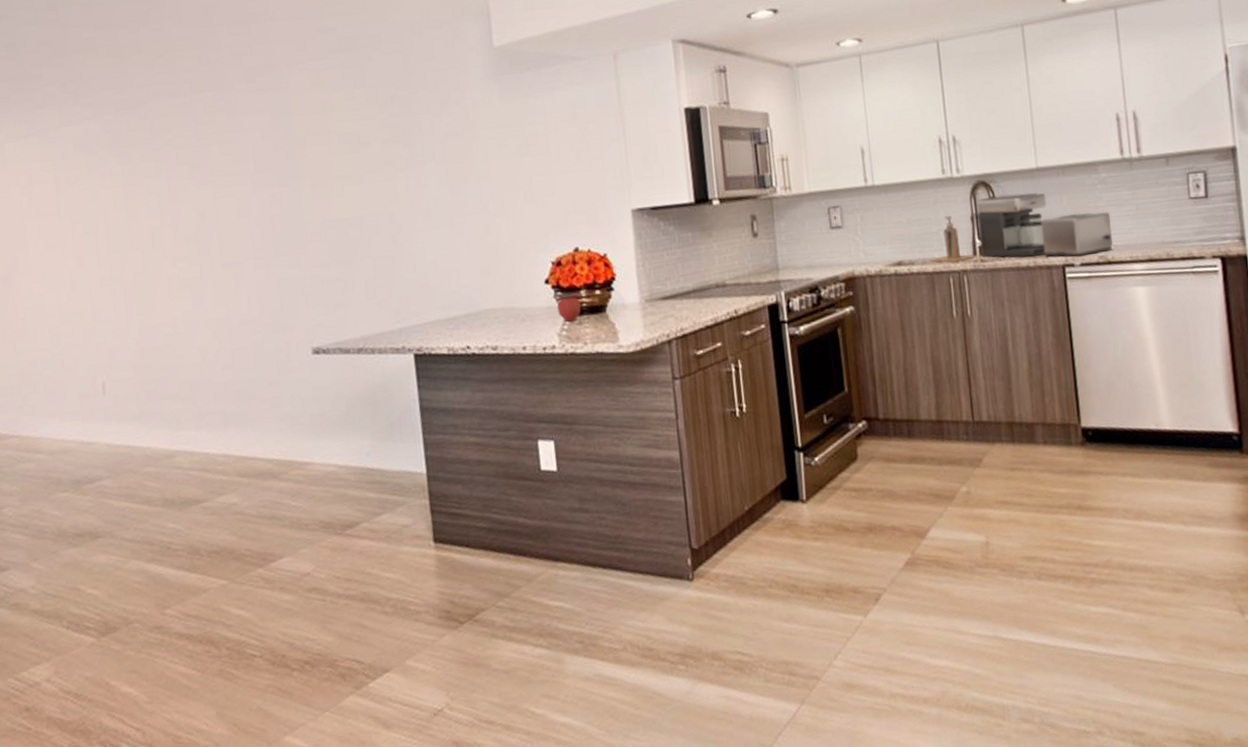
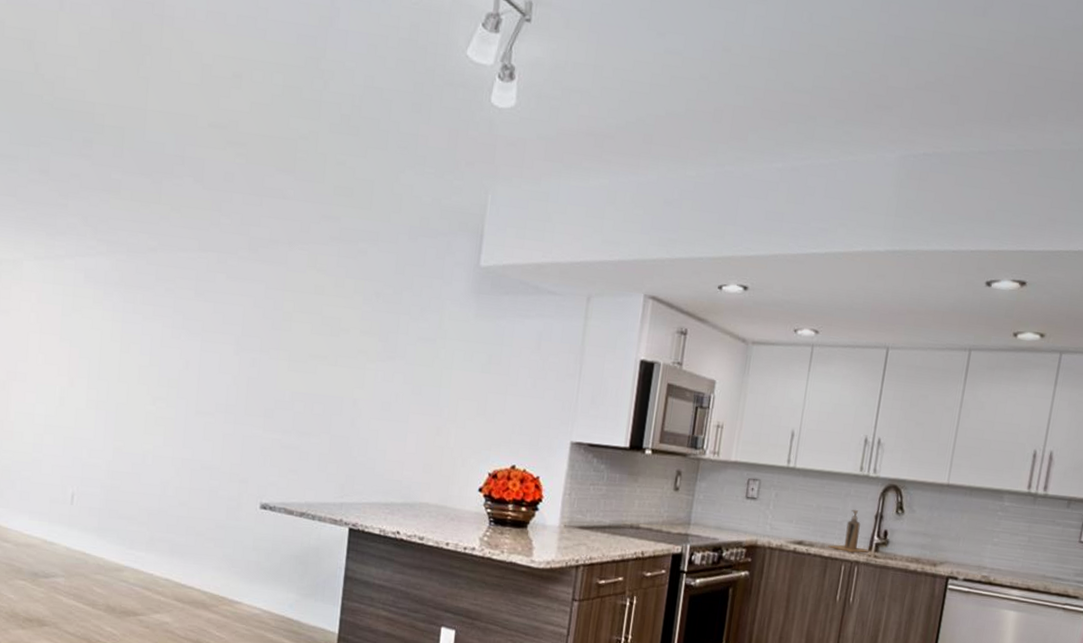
fruit: present [557,295,581,322] -> none [484,506,506,530]
coffee maker: present [977,192,1047,258] -> none [876,501,949,564]
toaster: present [1041,212,1113,258] -> none [933,530,1003,573]

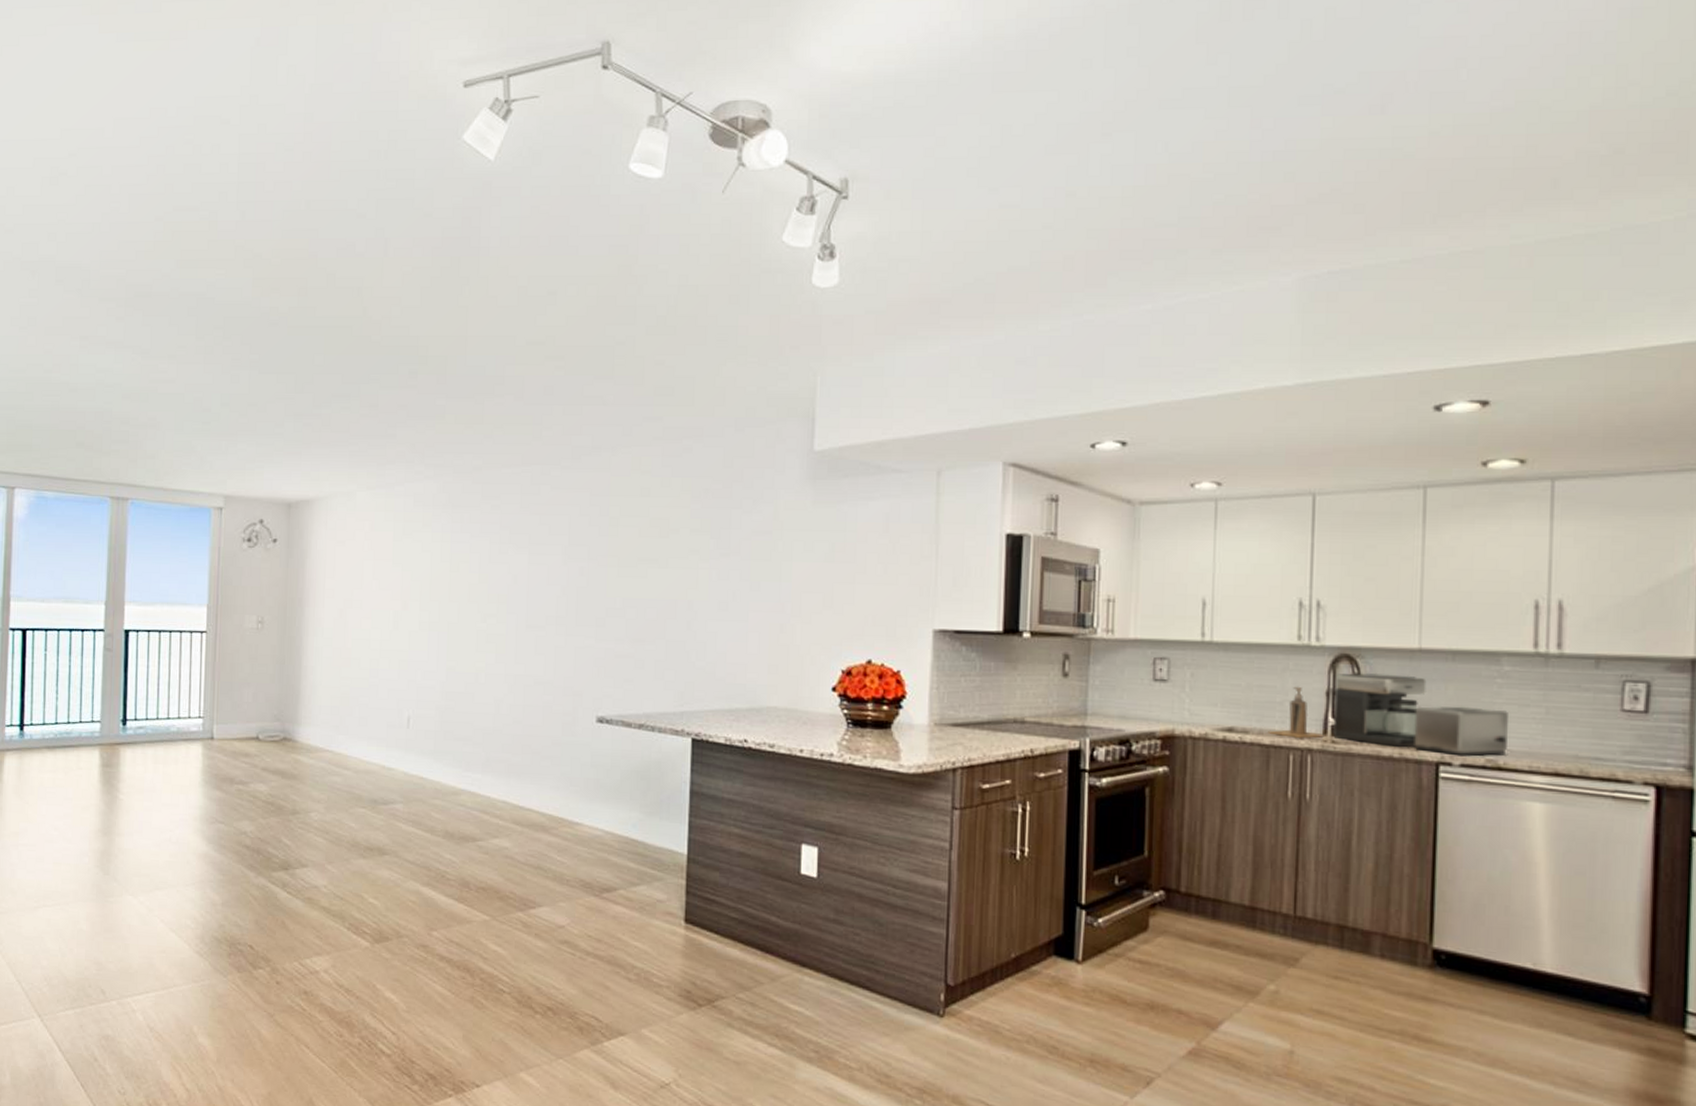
coffee maker: none [876,501,949,564] -> present [1333,673,1427,748]
toaster: none [933,530,1003,573] -> present [1414,706,1508,757]

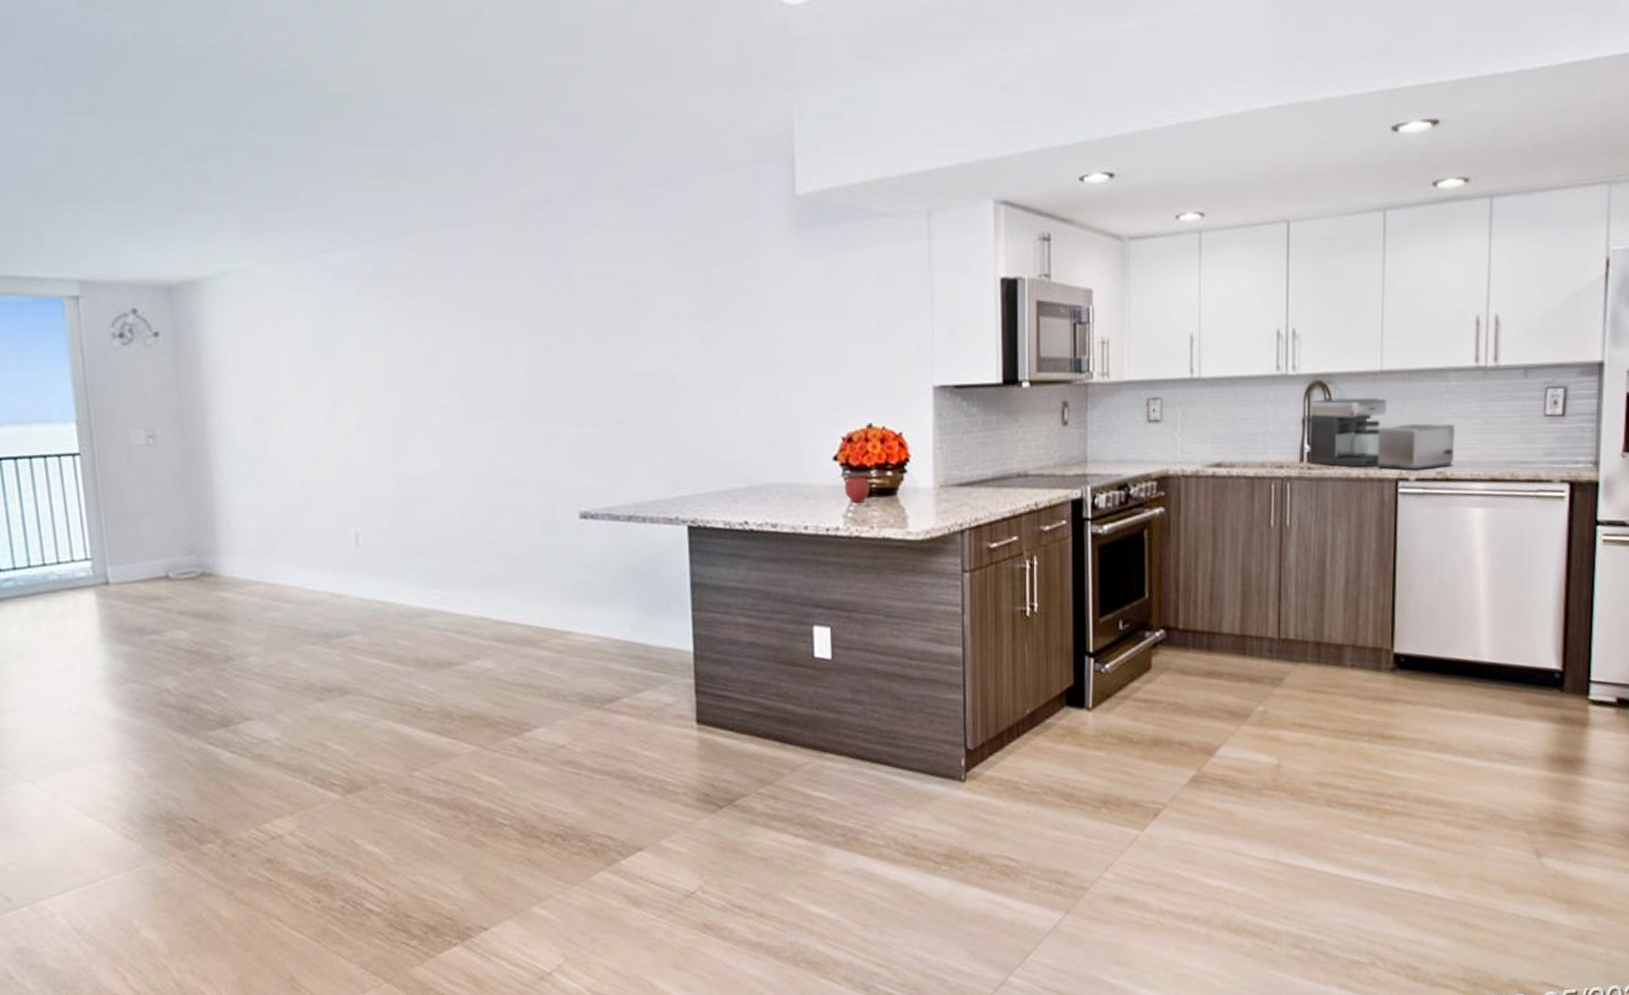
fruit: none [841,706,865,732] -> present [845,475,870,503]
soap dispenser: present [1268,686,1323,738] -> none [1252,416,1300,467]

